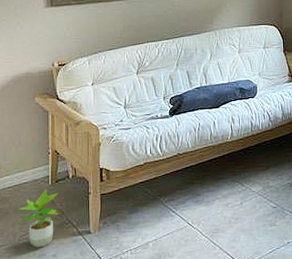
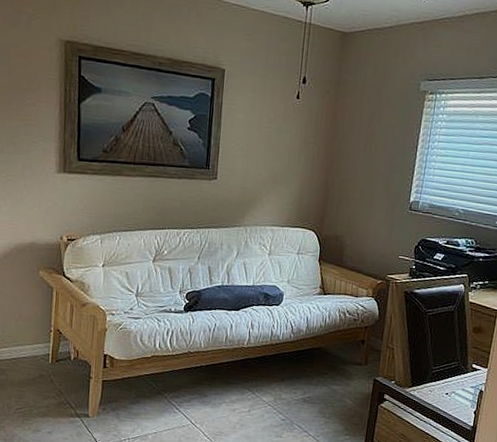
potted plant: present [17,188,59,248] -> none [13,366,58,423]

